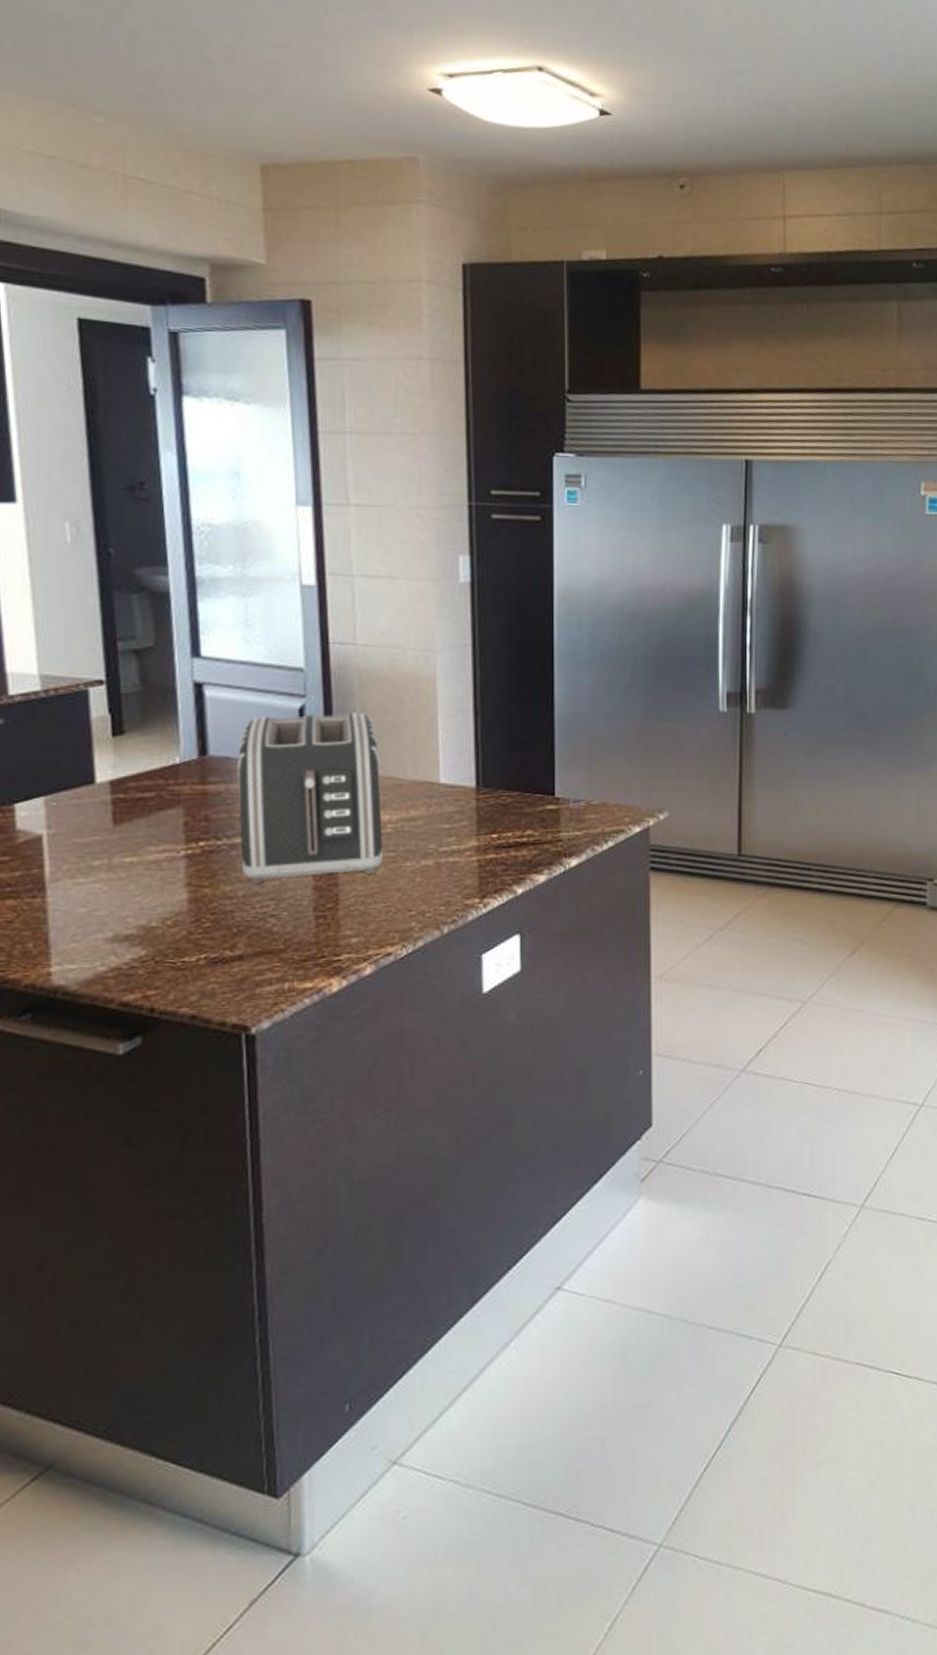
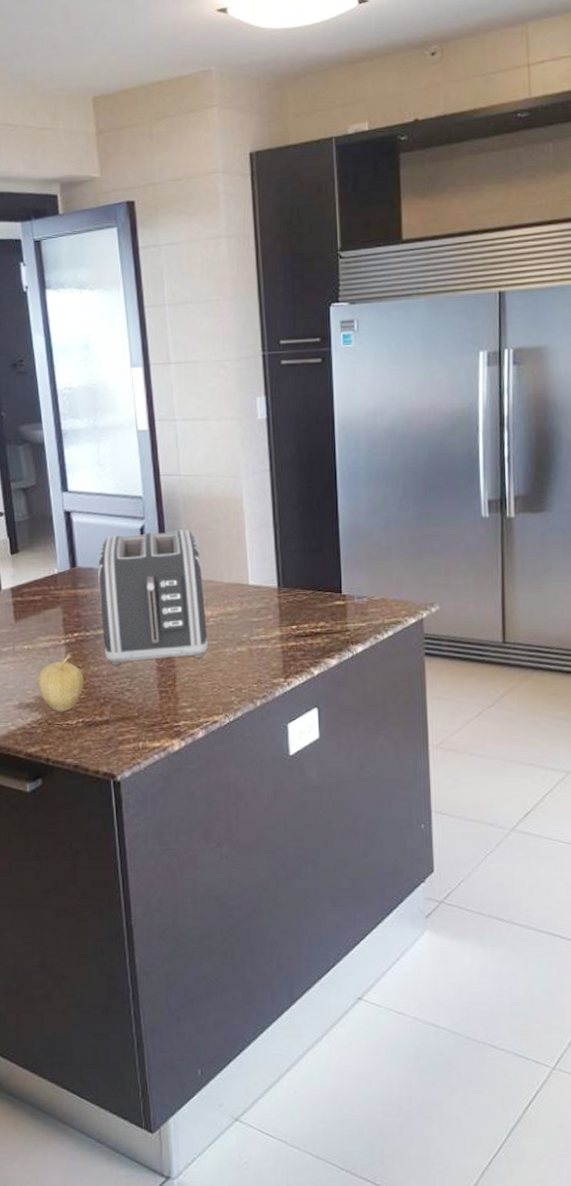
fruit: none [142,869,210,946] -> present [37,654,84,712]

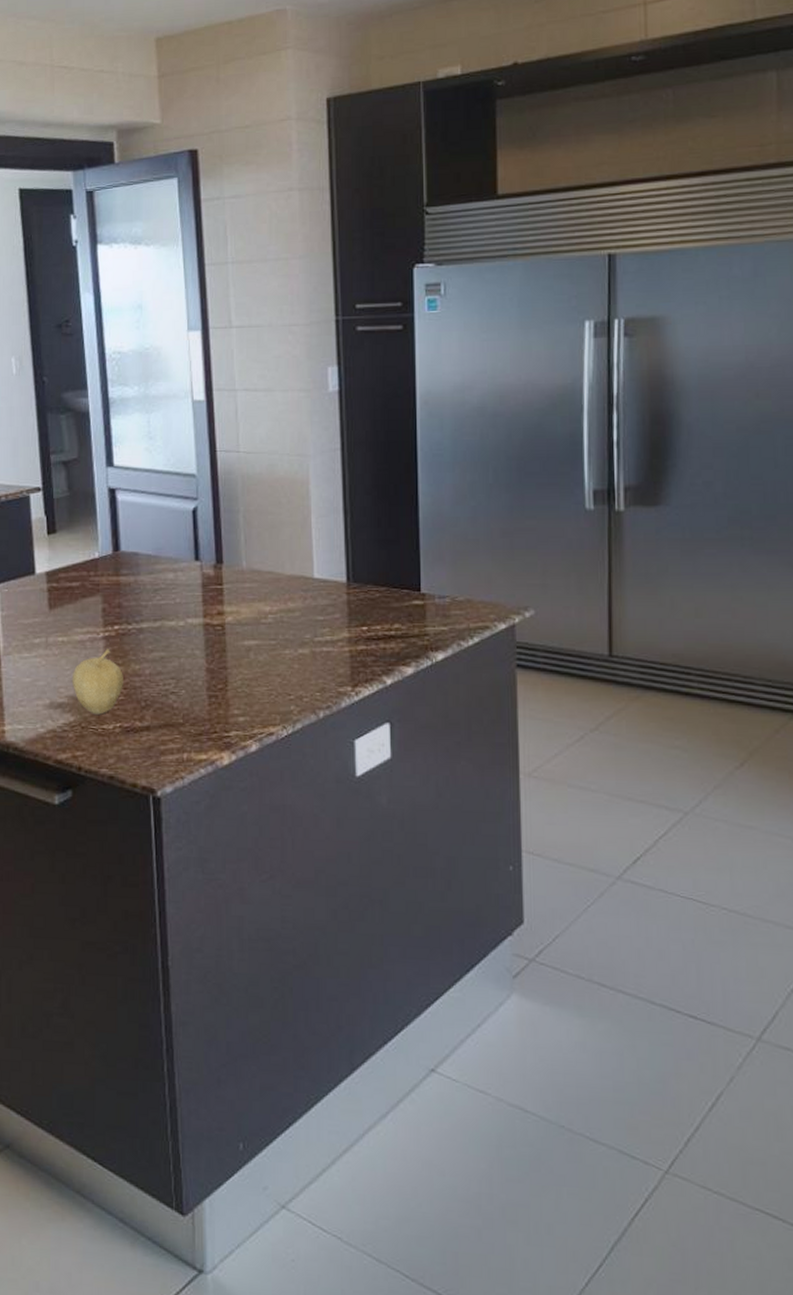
toaster: present [98,529,209,666] -> none [144,513,266,664]

